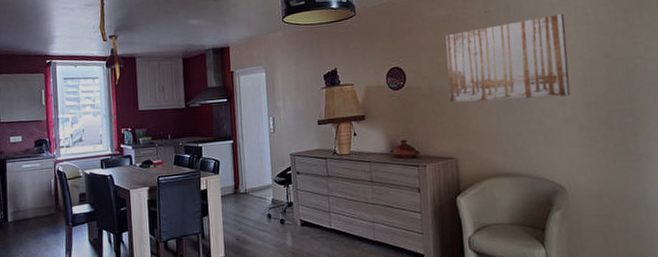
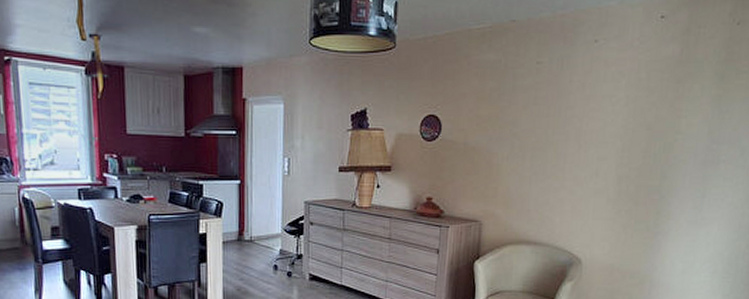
wall art: present [445,14,571,103] -> none [484,75,617,166]

